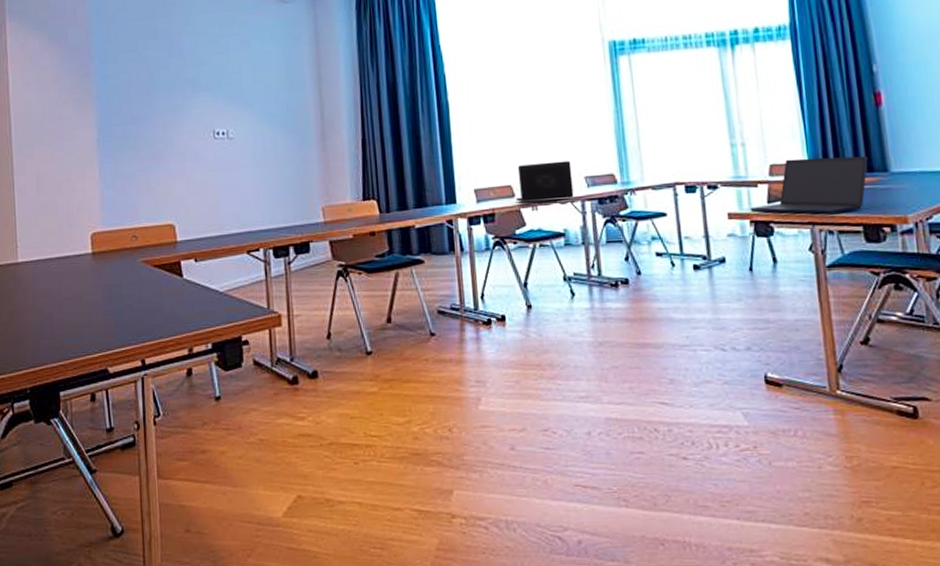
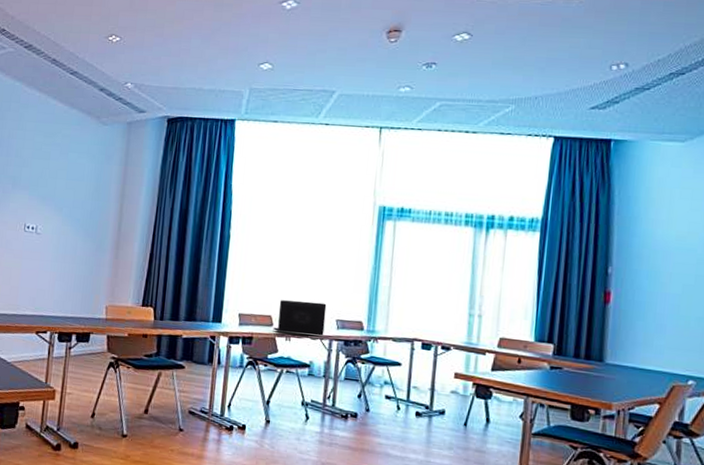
laptop: present [750,155,868,215] -> none [474,336,588,391]

